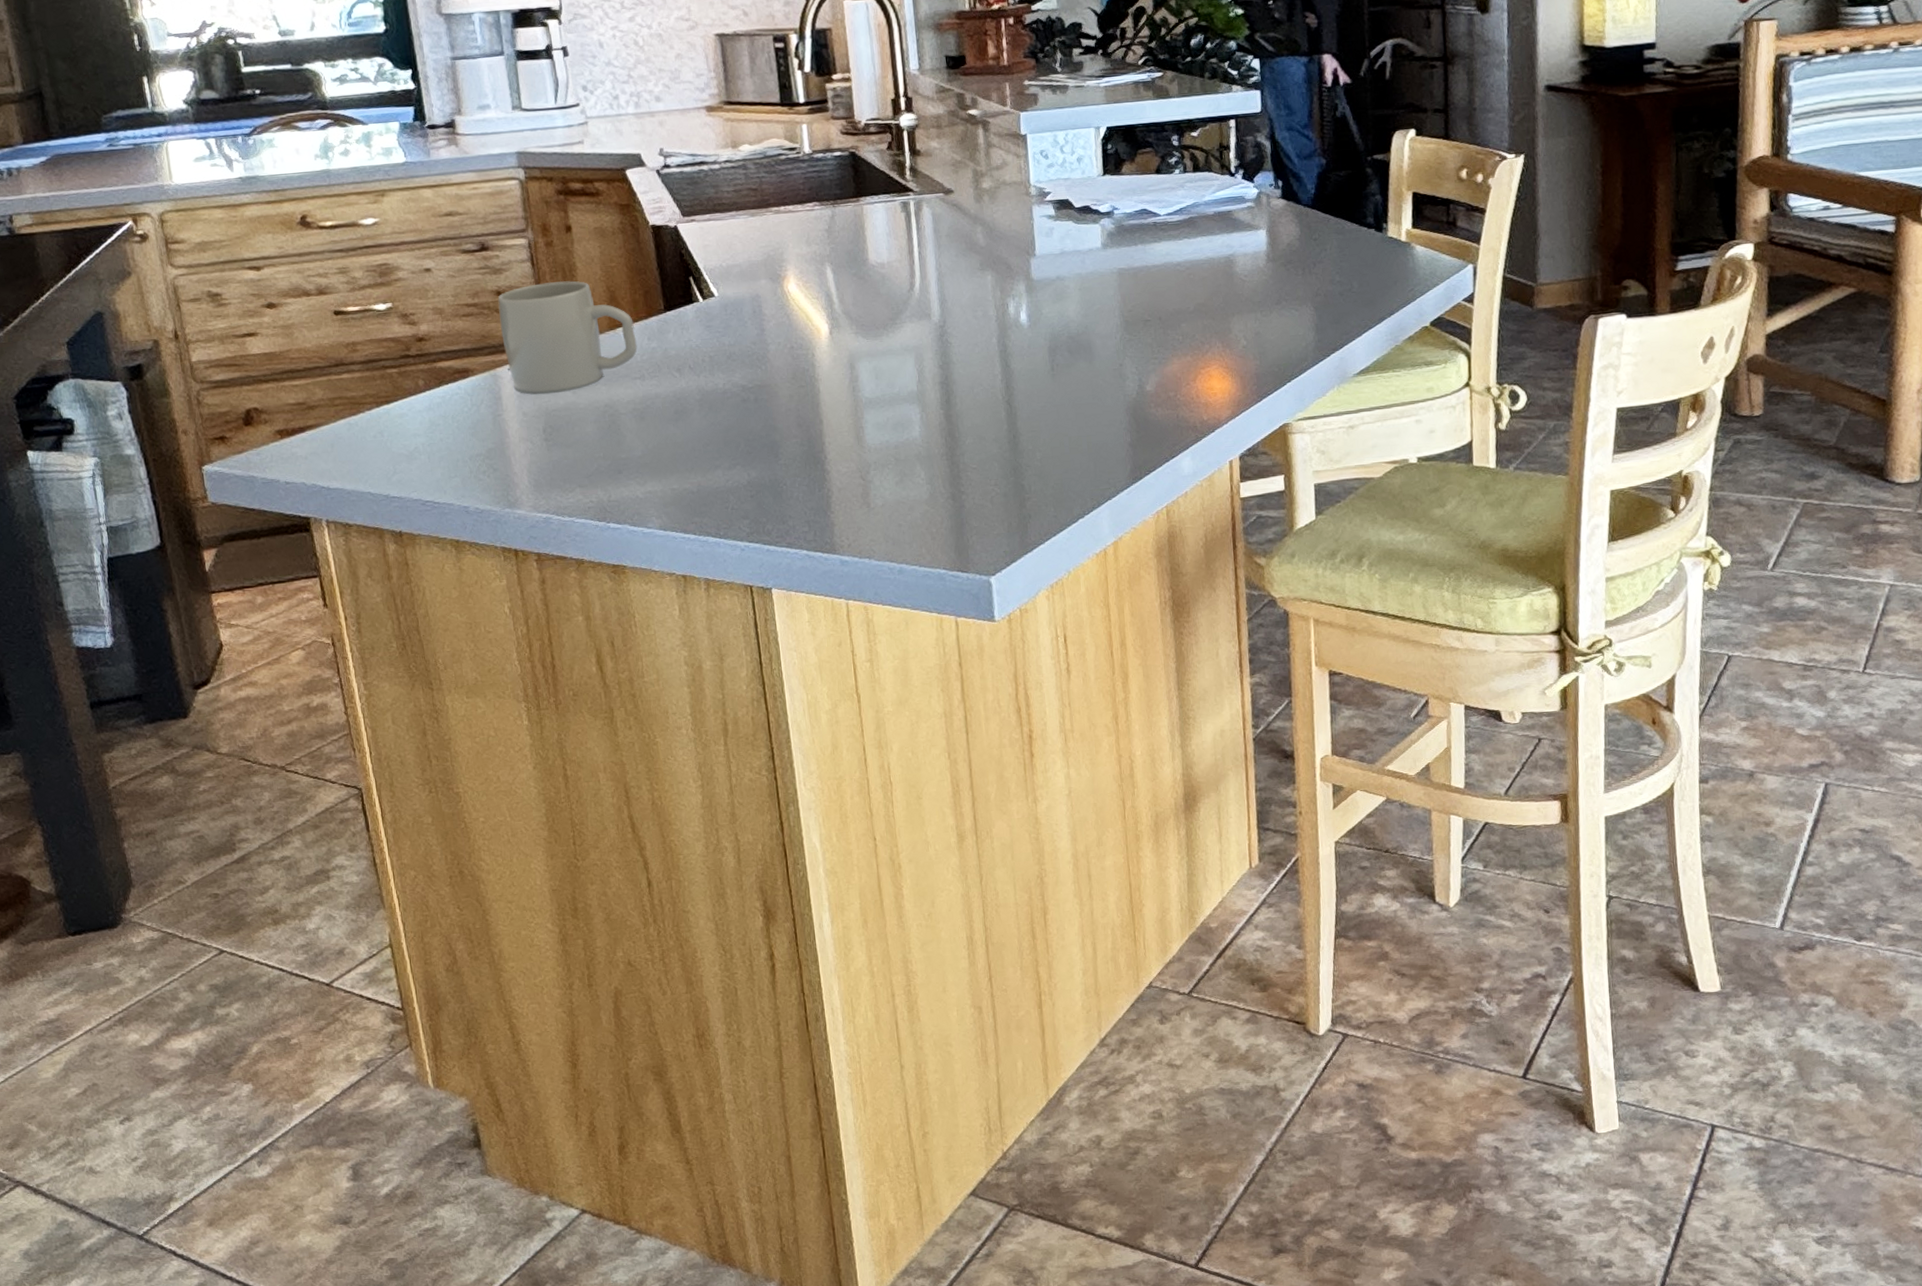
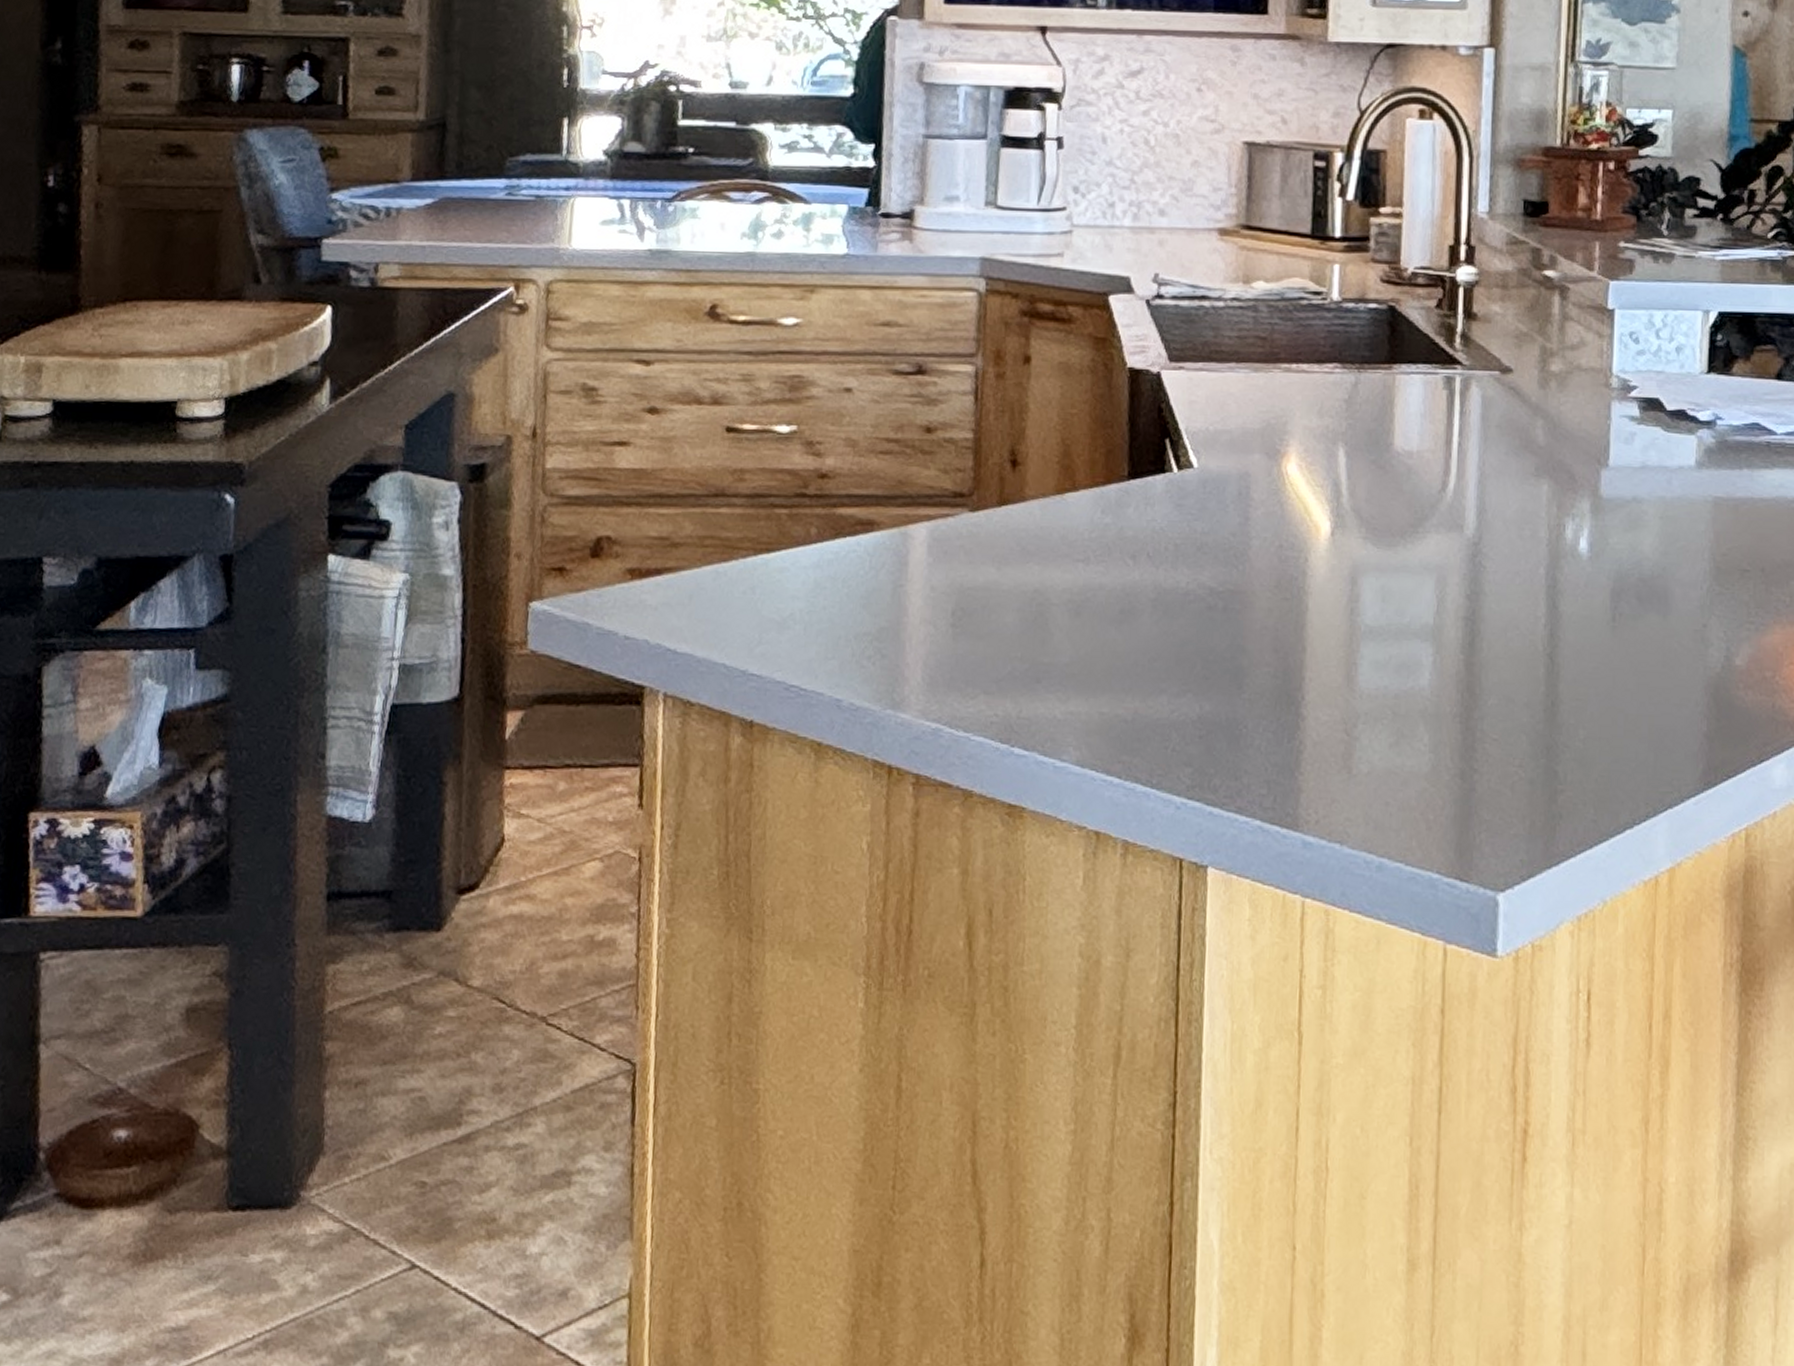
mug: present [497,280,638,395] -> none [922,424,1087,567]

